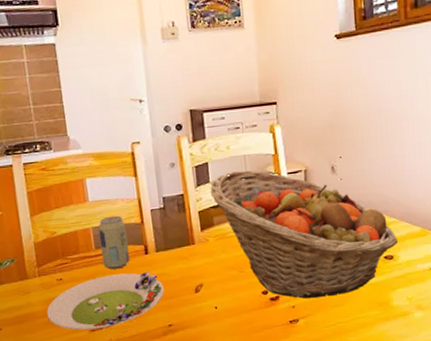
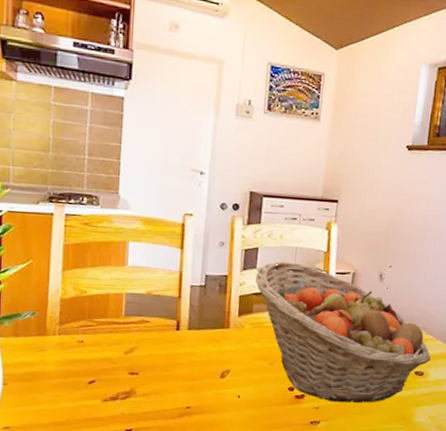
salad plate: present [47,272,164,330] -> none [60,345,189,400]
beverage can: present [98,215,130,270] -> none [130,284,162,341]

